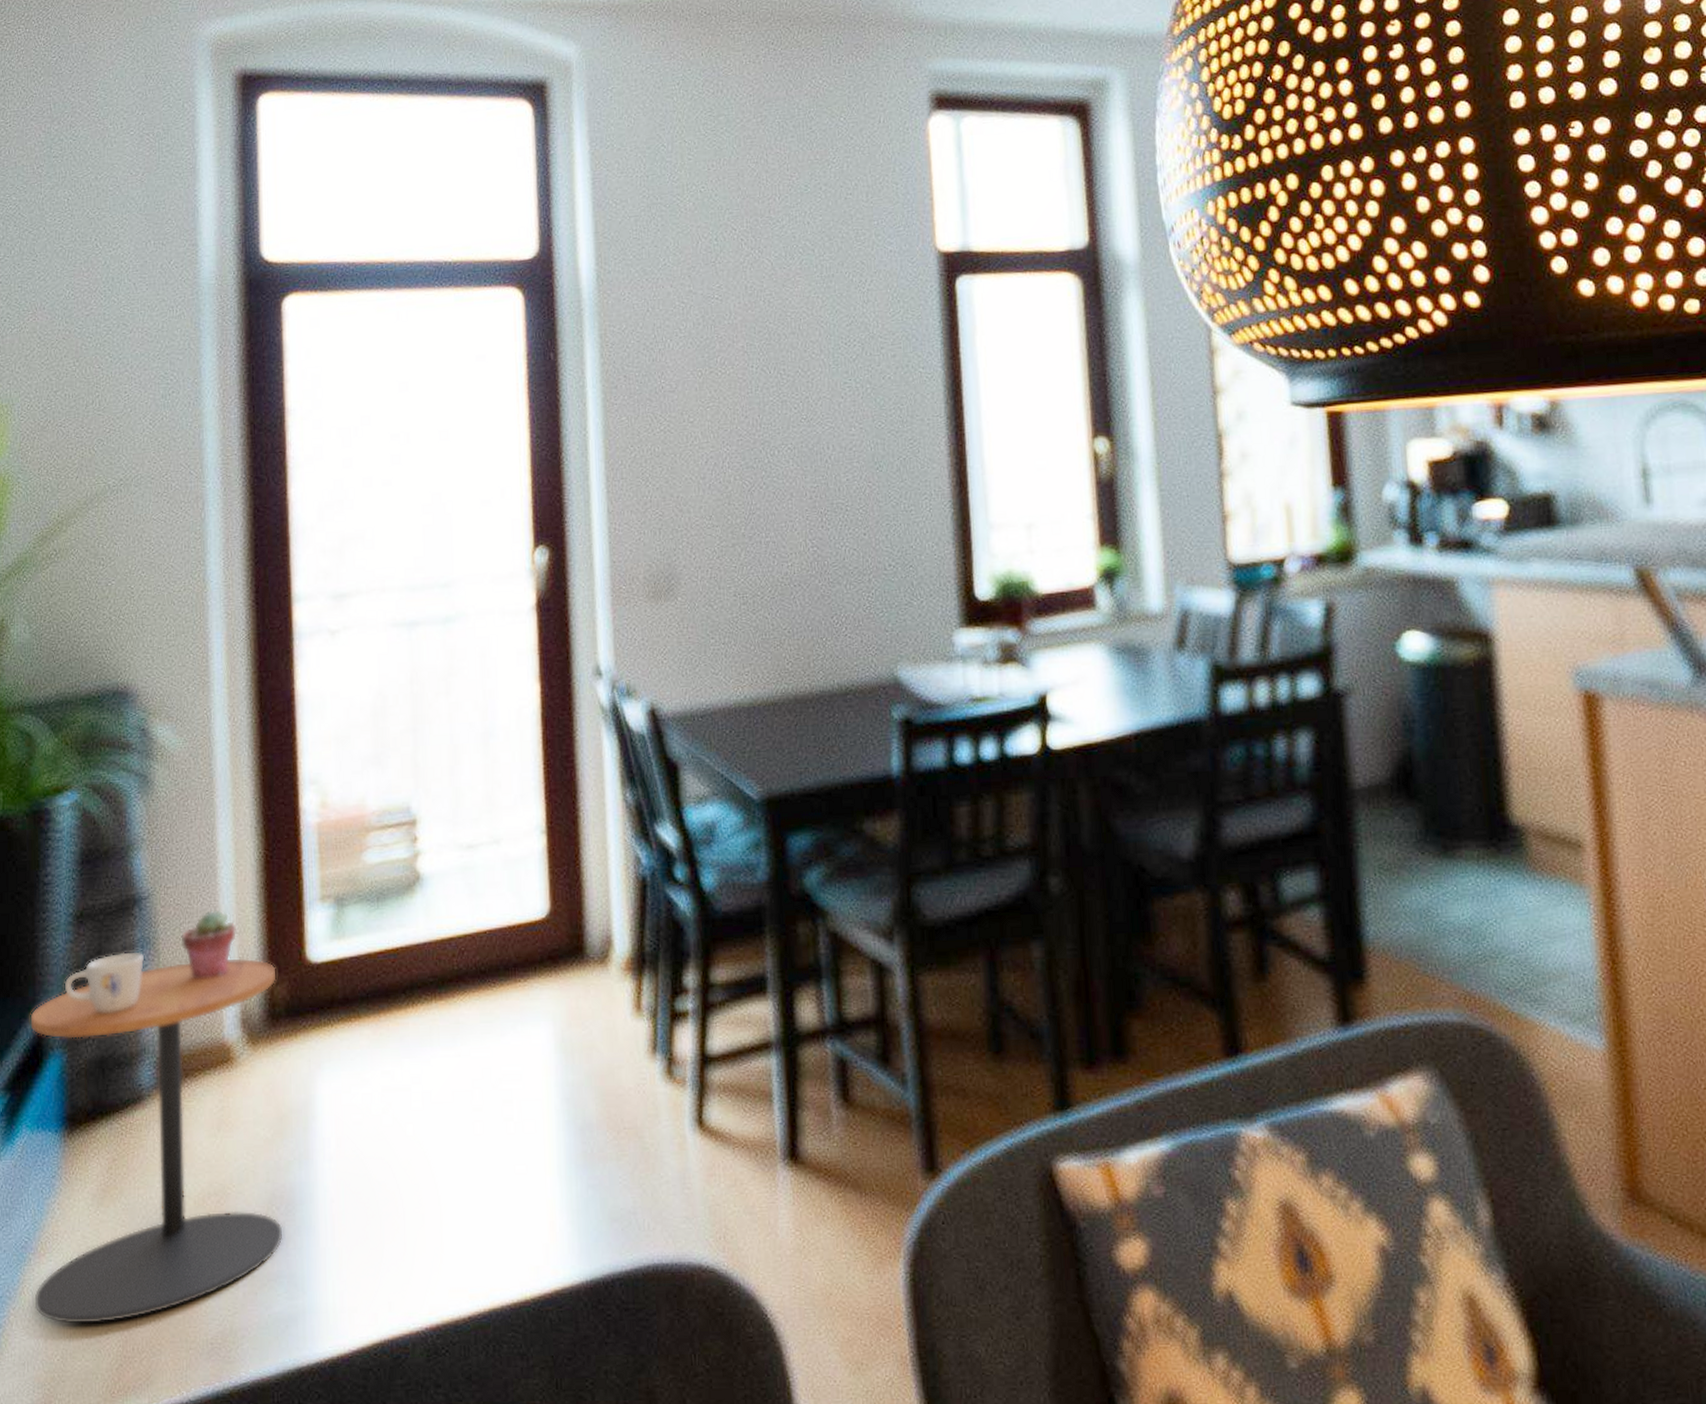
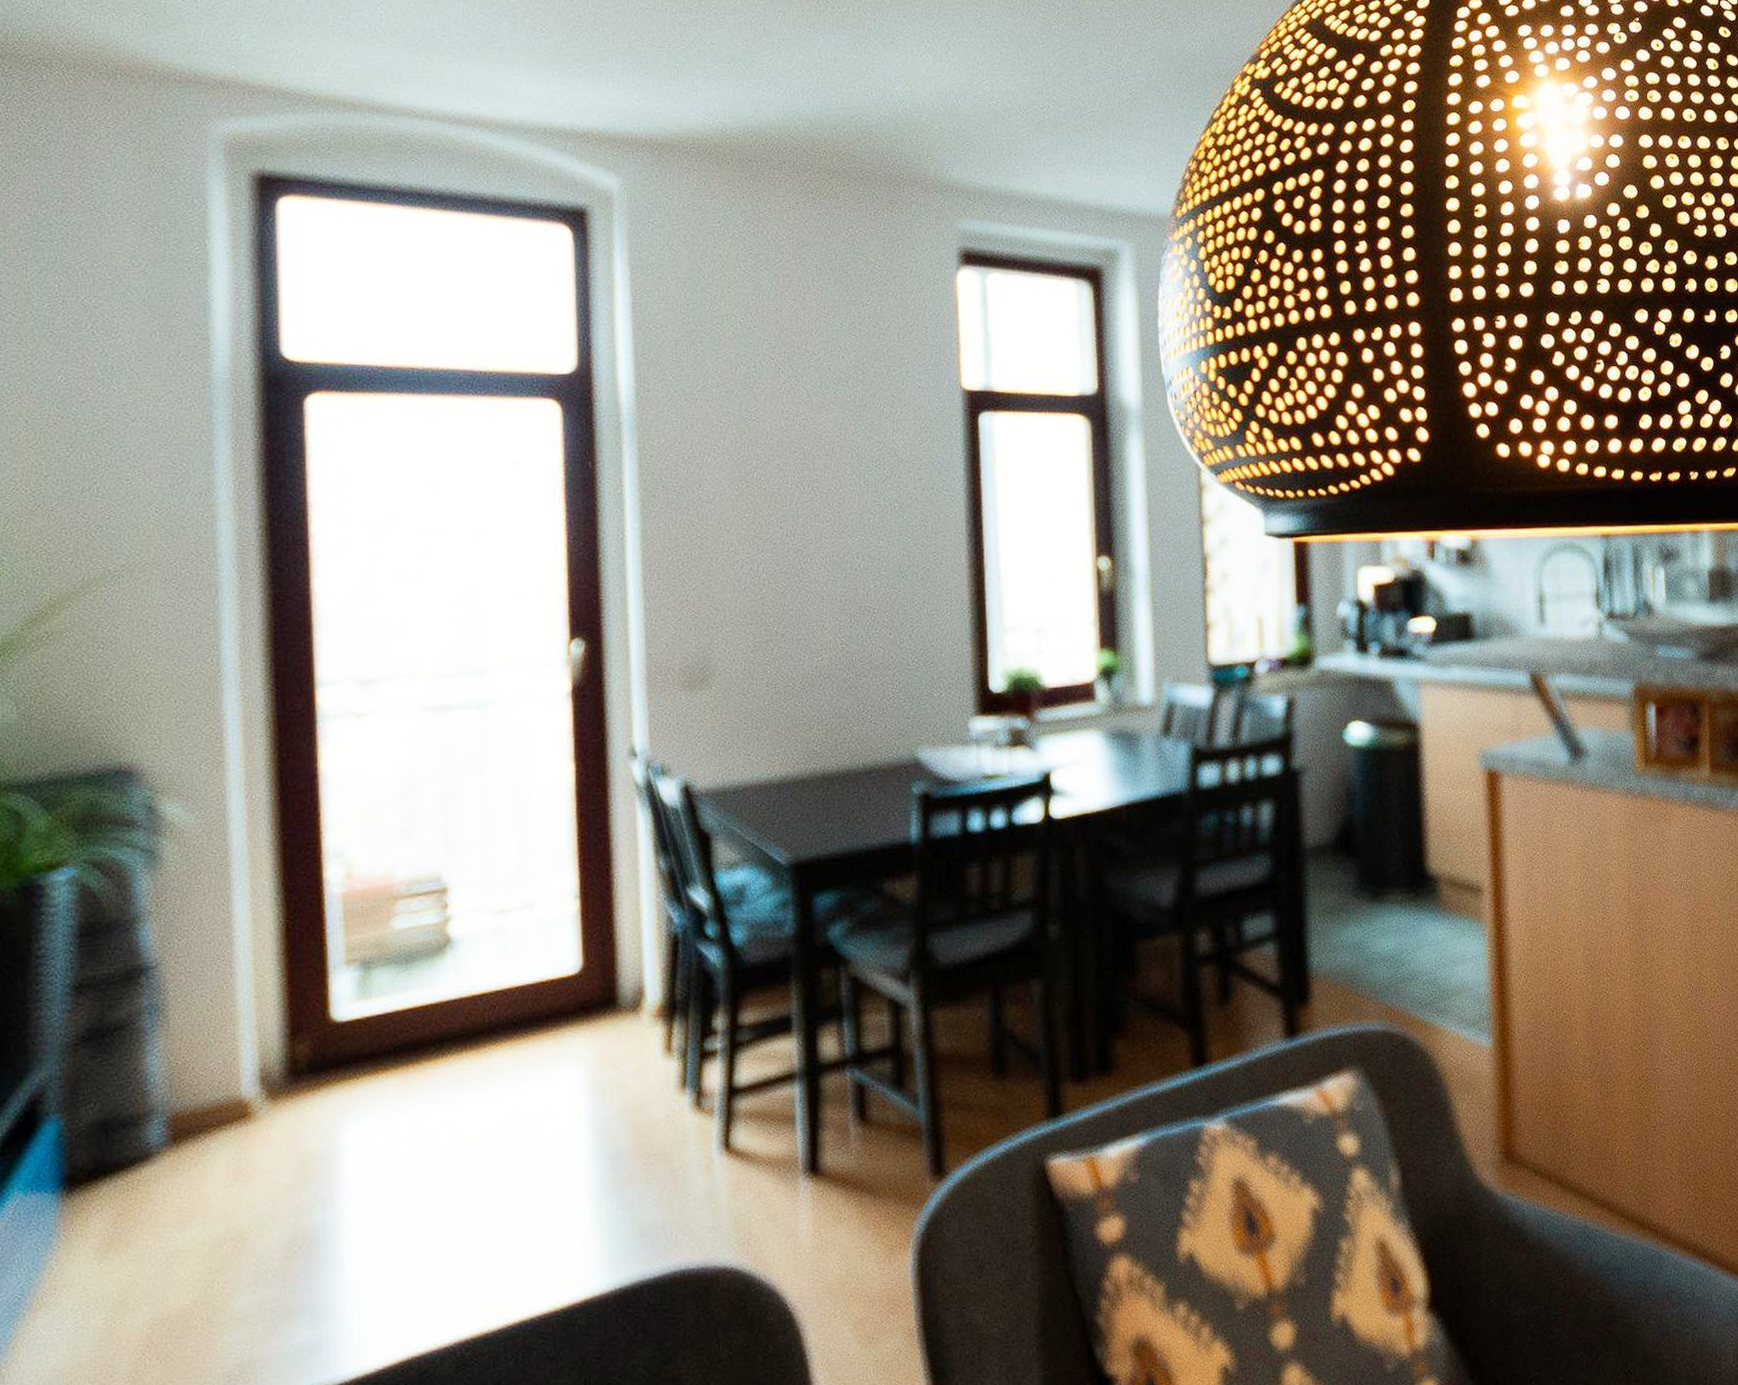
side table: present [30,957,283,1325] -> none [22,1020,306,1372]
mug: present [64,951,145,1014] -> none [61,1018,153,1079]
potted succulent: present [181,910,237,980] -> none [193,976,256,1042]

